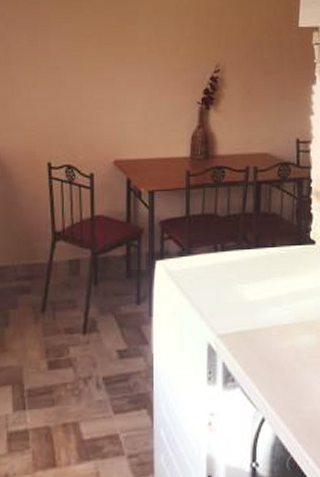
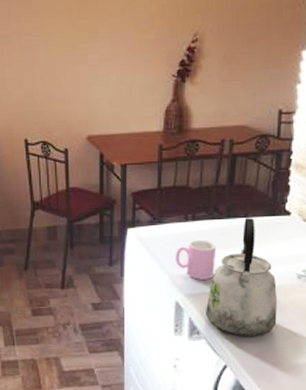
cup: none [206,271,247,317] -> present [176,239,216,280]
kettle: none [240,247,312,383] -> present [206,218,278,337]

